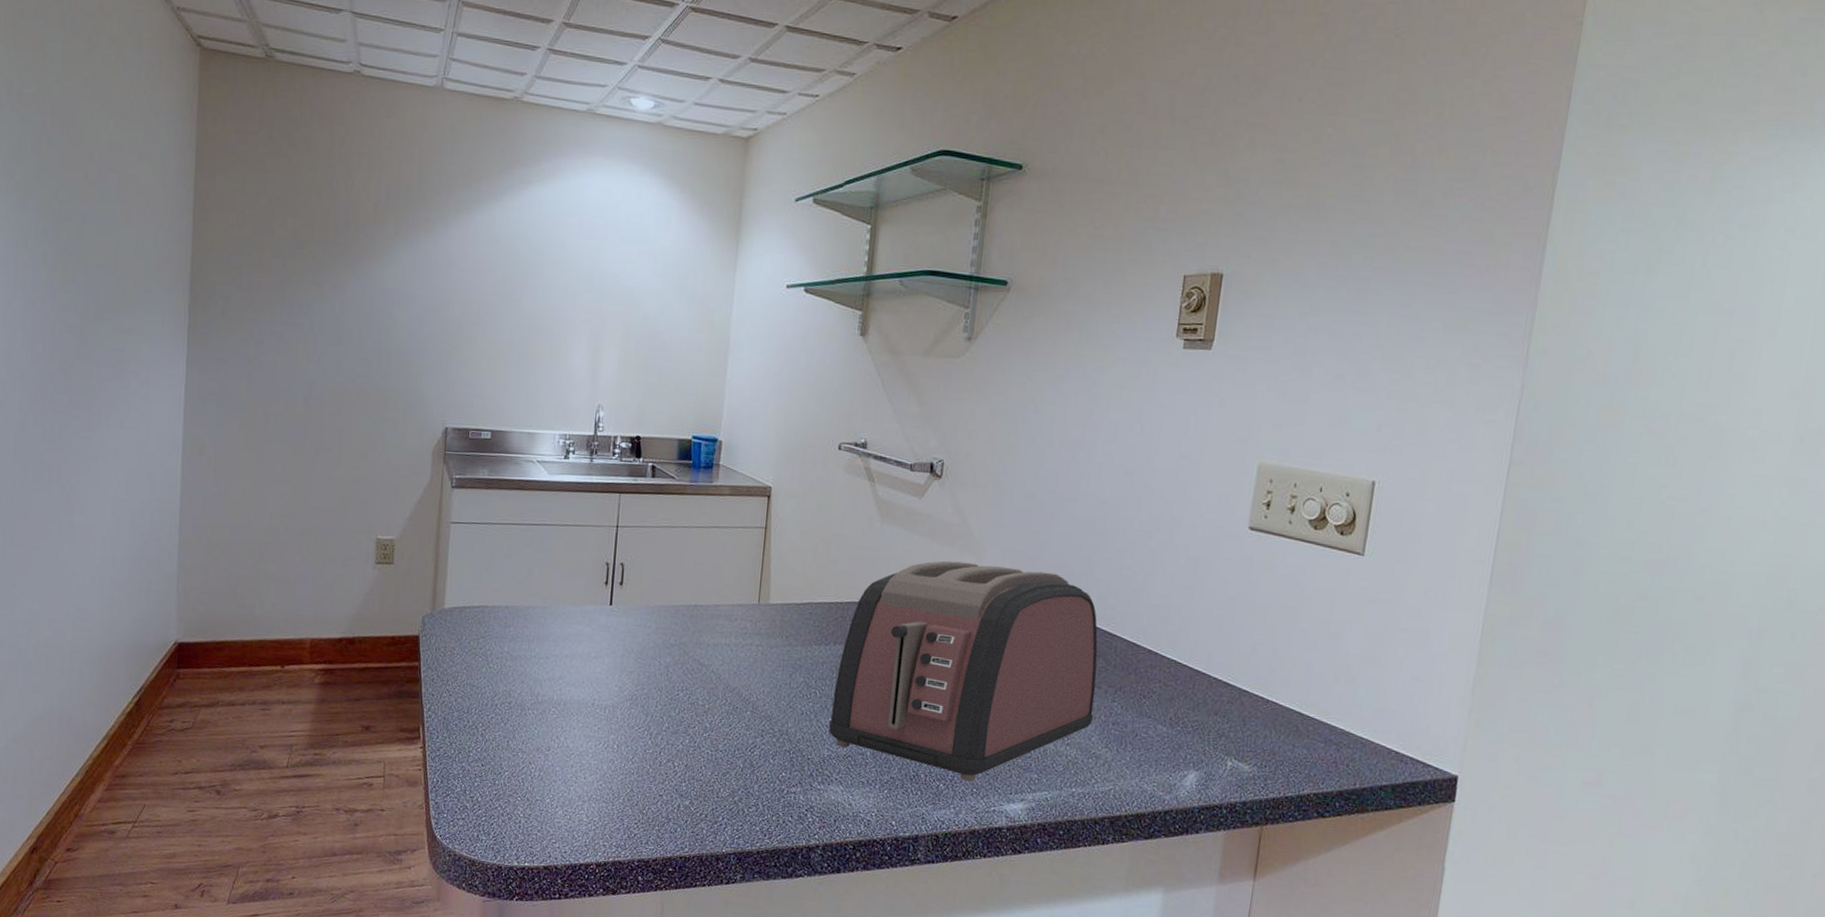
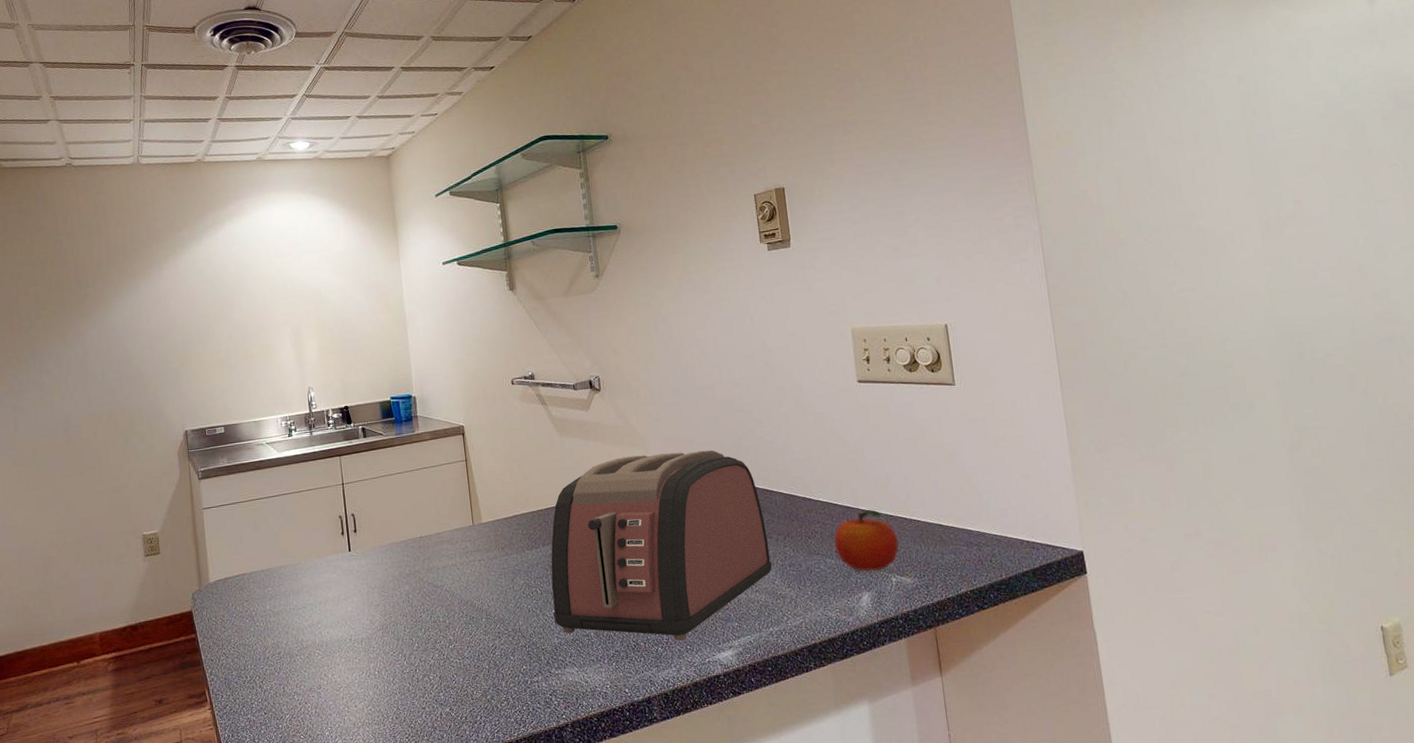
fruit: none [1171,678,1248,750] -> present [834,509,899,572]

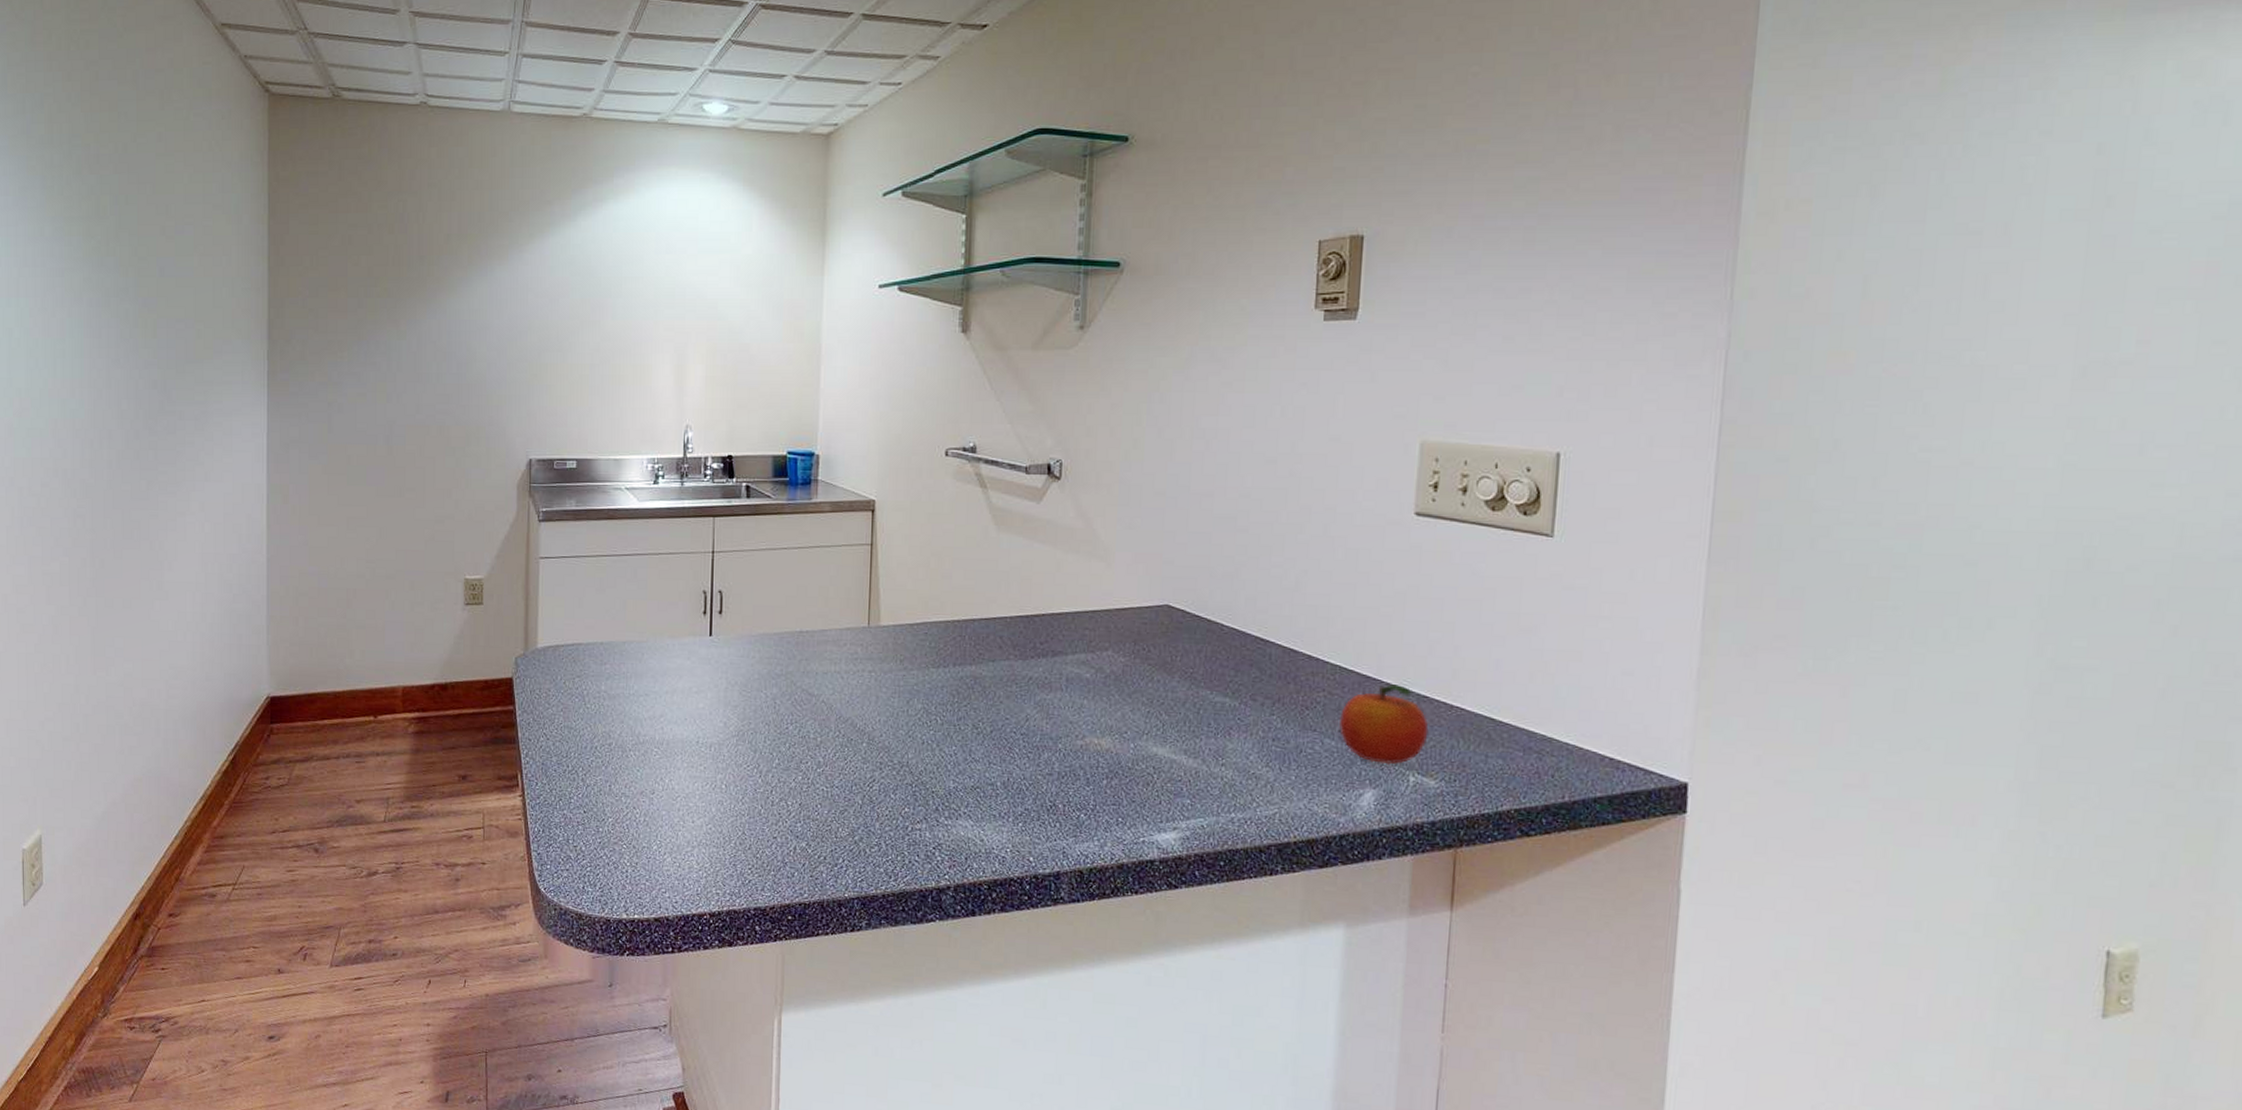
toaster: present [551,449,772,642] -> none [953,569,1251,812]

